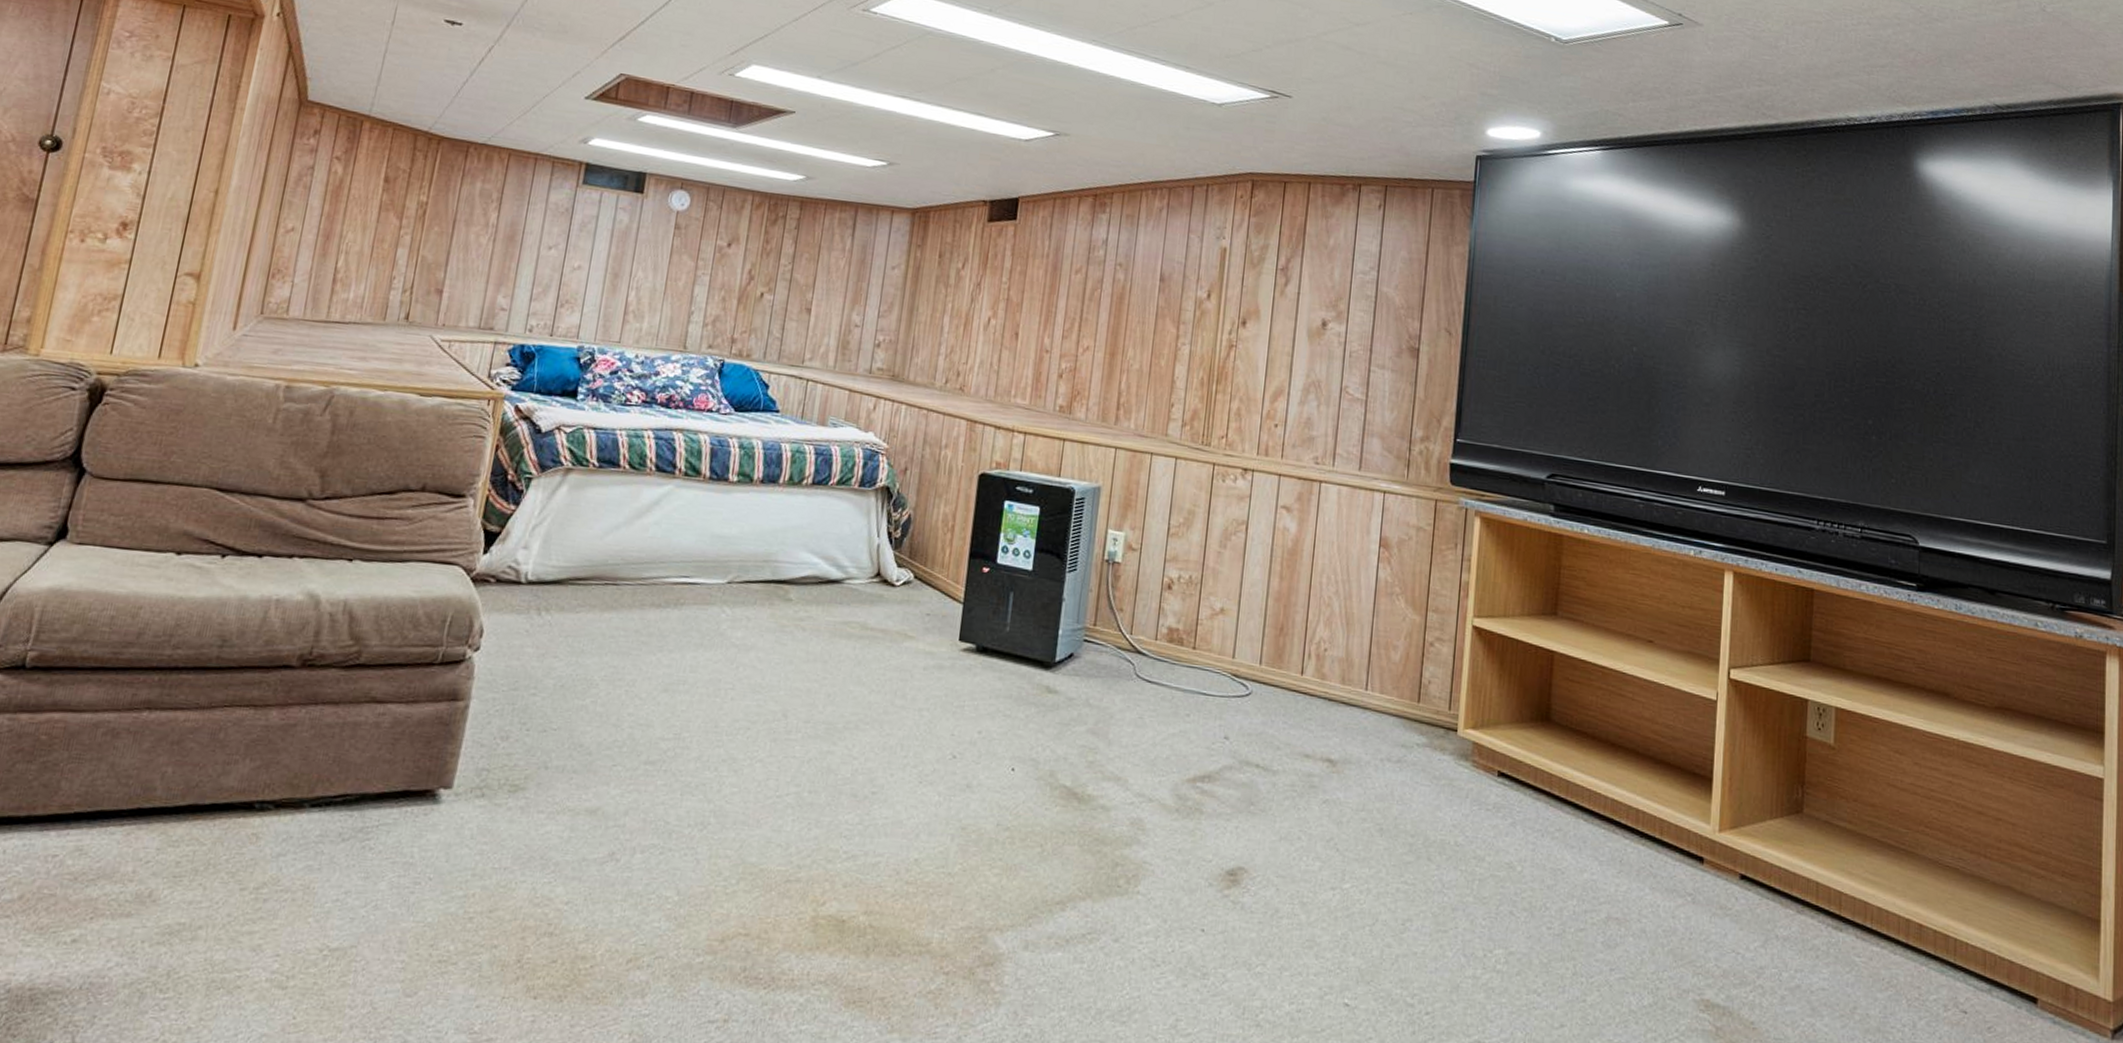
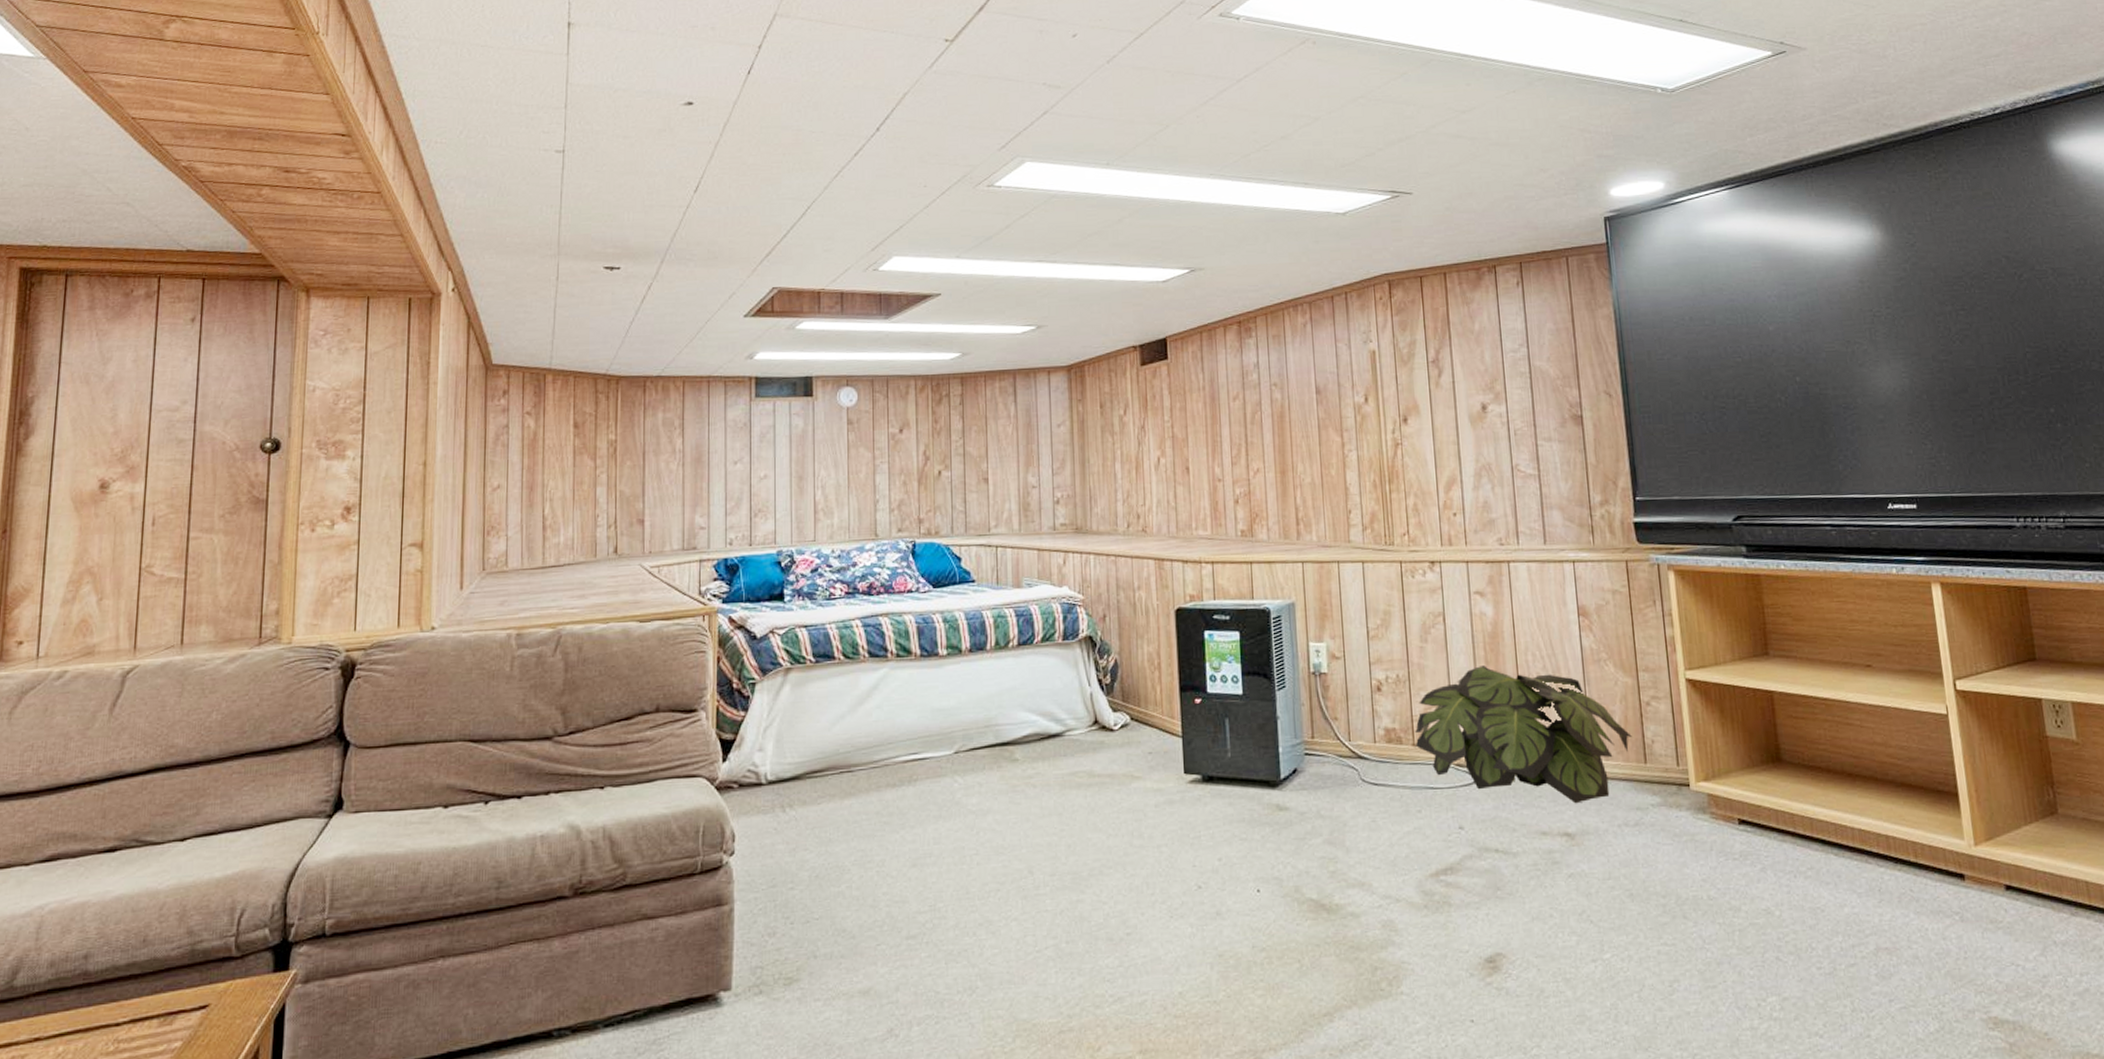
plant: none [1194,579,1410,732] -> present [1414,664,1632,804]

